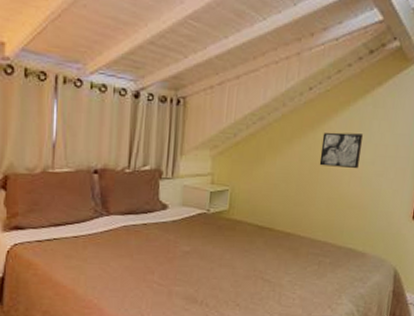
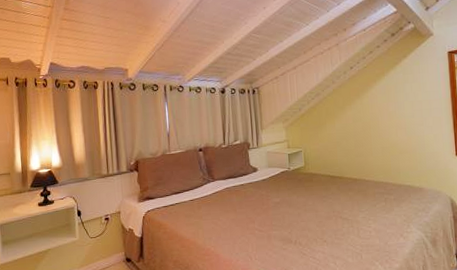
wall art: present [319,132,363,169] -> none [368,95,401,124]

